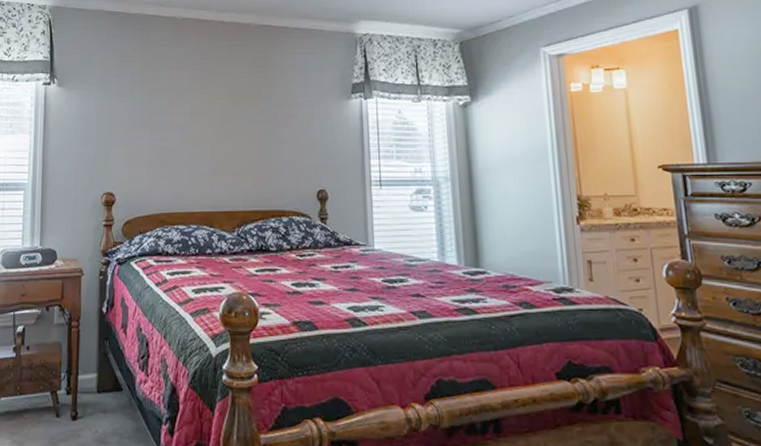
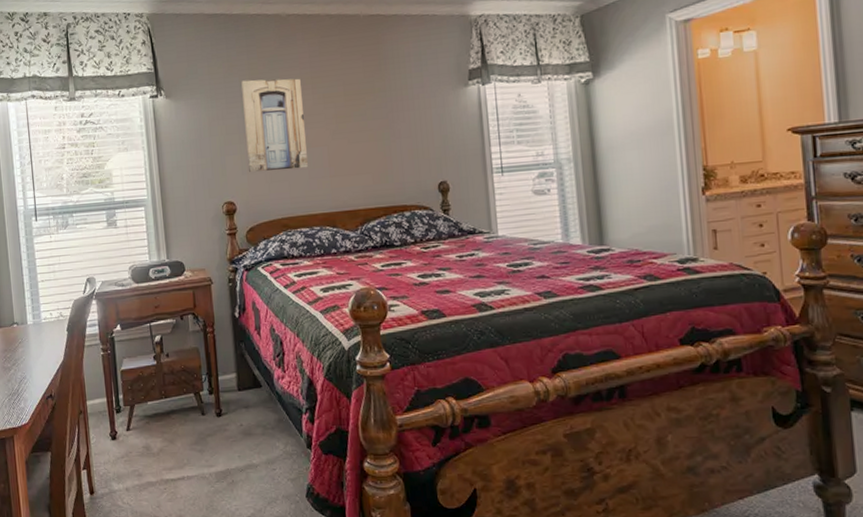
wall art: none [130,75,190,166] -> present [240,78,308,172]

